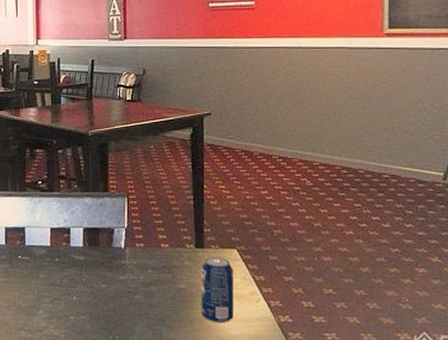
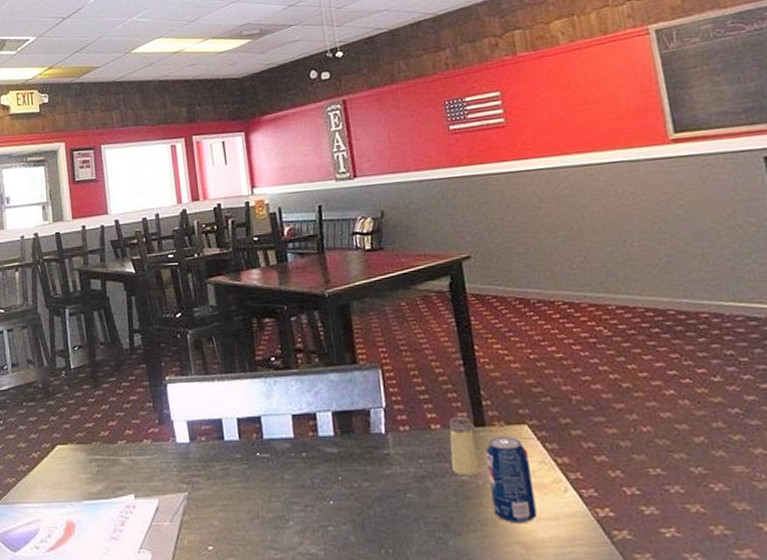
saltshaker: none [174,239,196,285] -> present [449,416,481,477]

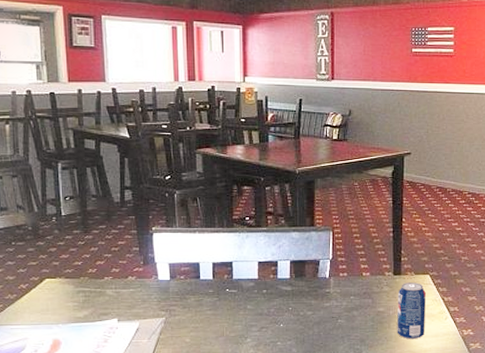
saltshaker: present [449,416,481,477] -> none [373,267,393,309]

